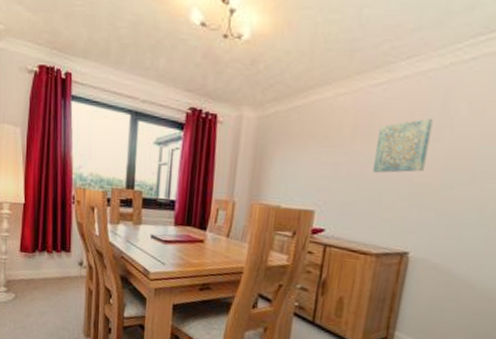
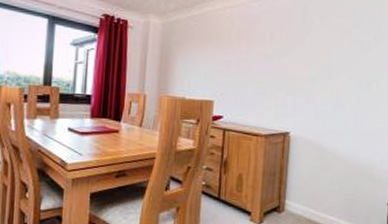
wall art: present [373,117,433,173] -> none [257,26,297,69]

